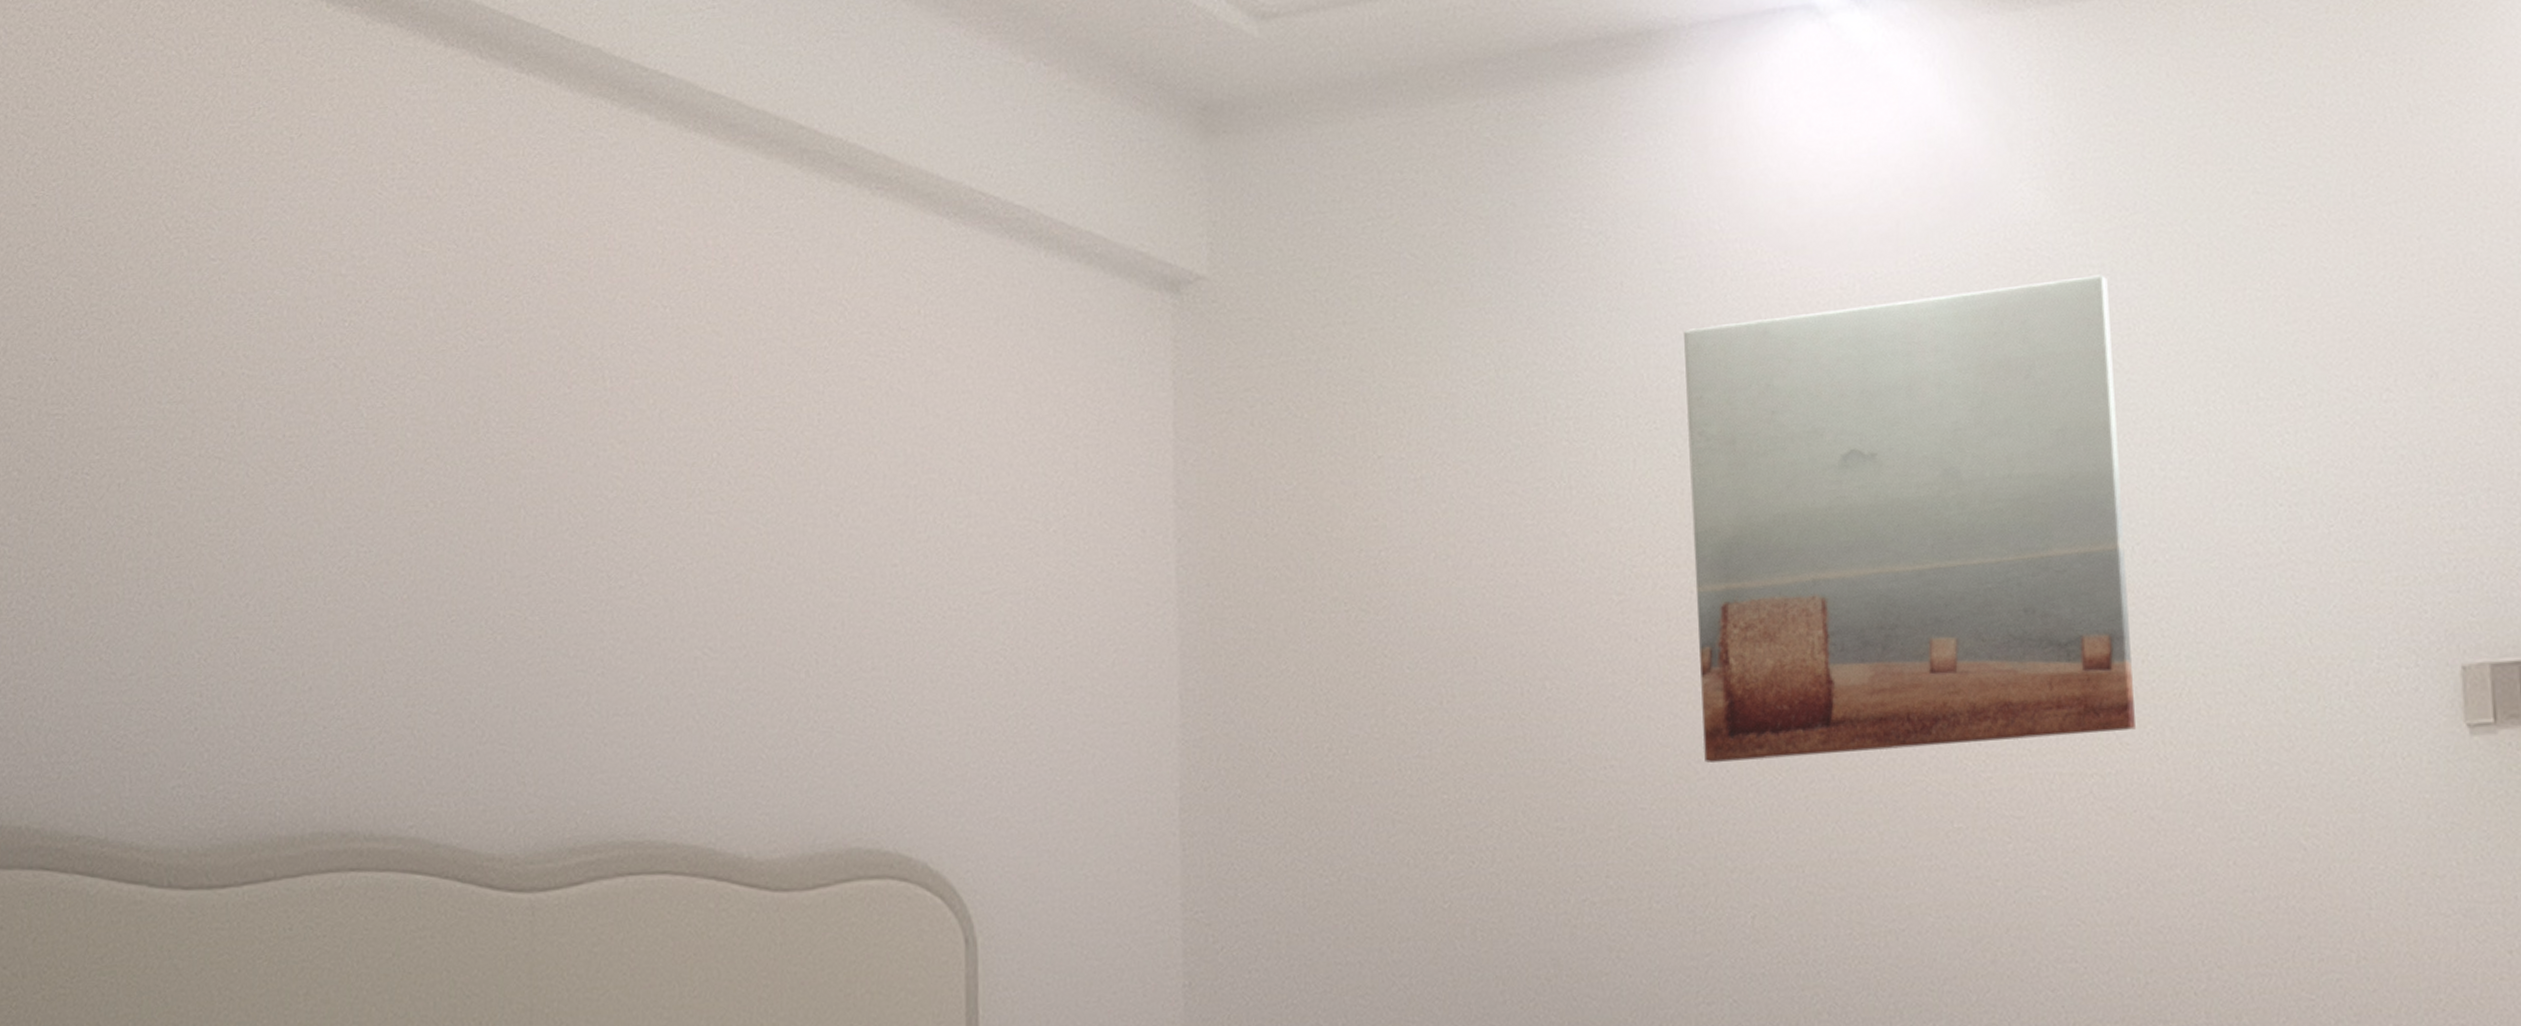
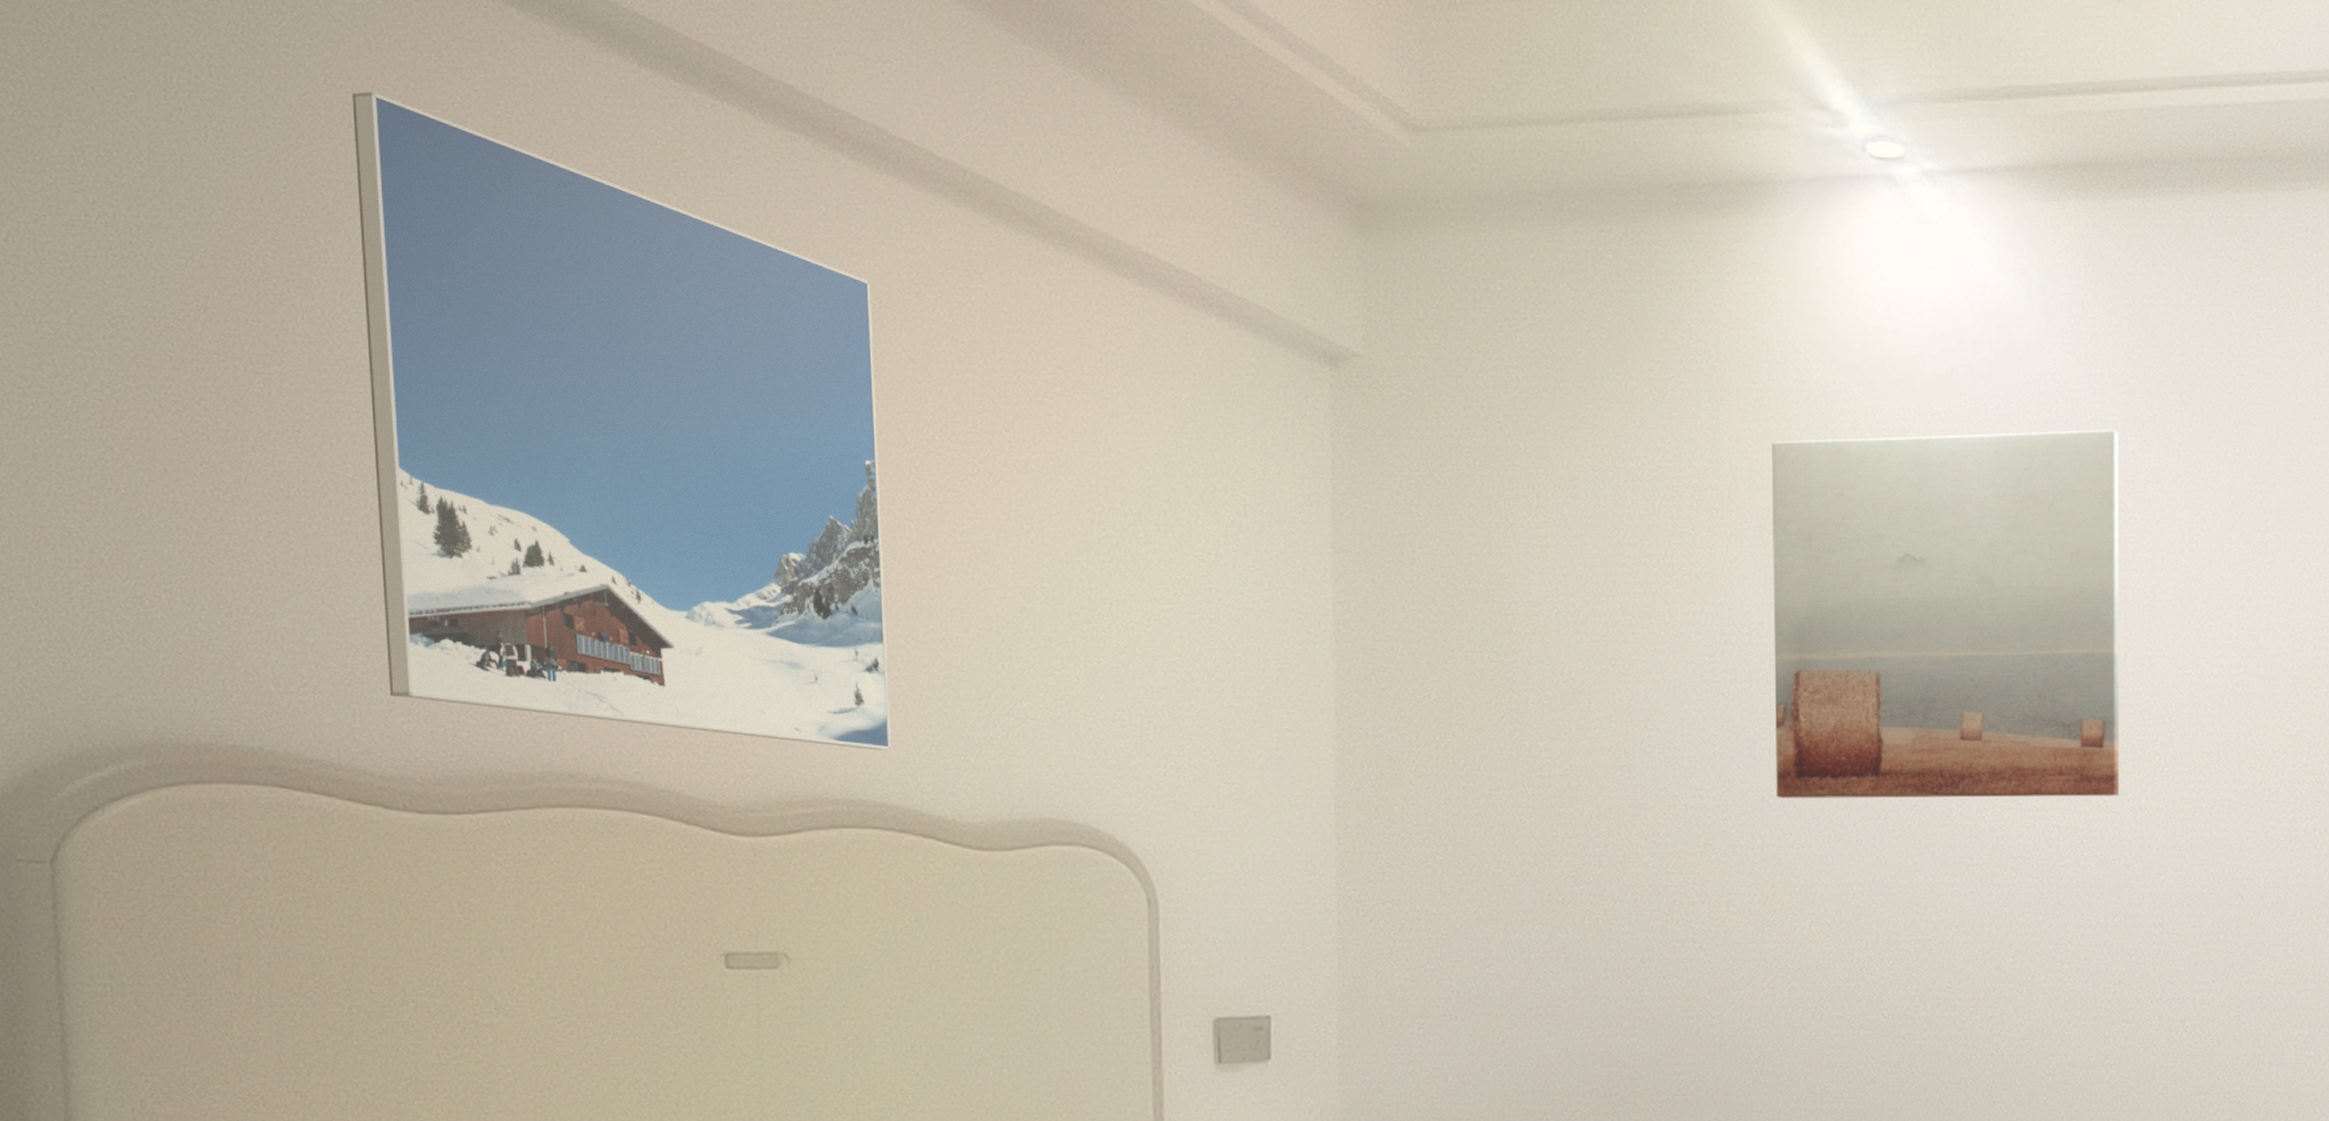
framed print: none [160,105,683,782] -> present [352,91,891,750]

